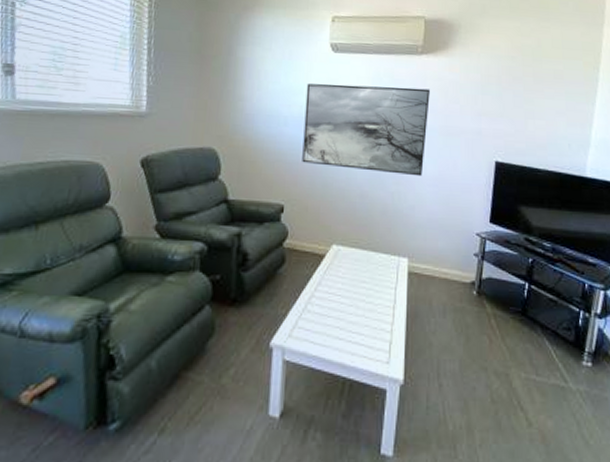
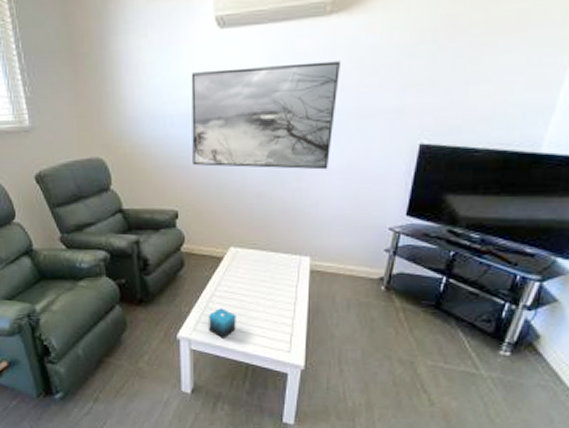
candle: none [306,311,335,347] -> present [209,308,236,338]

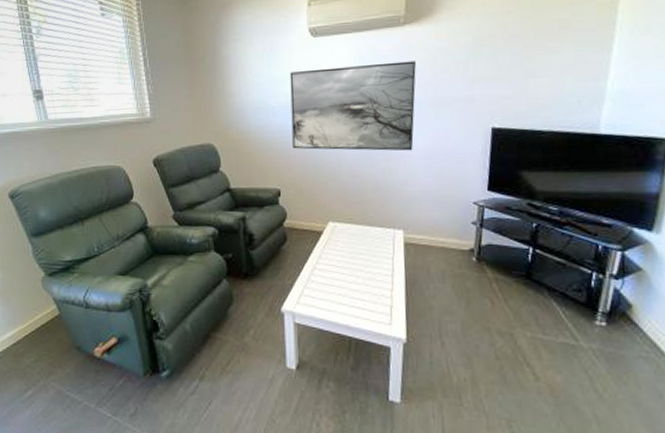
candle: present [209,308,236,338] -> none [311,281,338,311]

